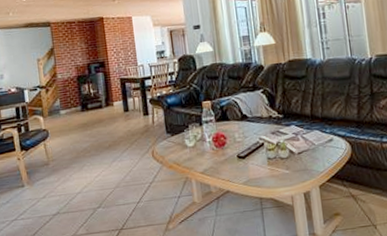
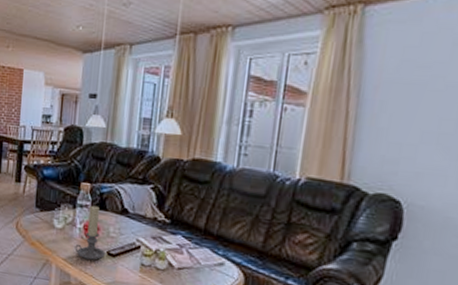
candle holder: none [208,118,236,167] -> present [75,205,105,261]

